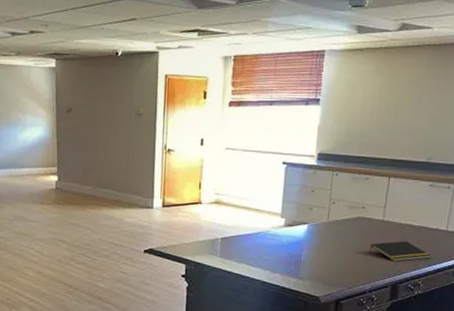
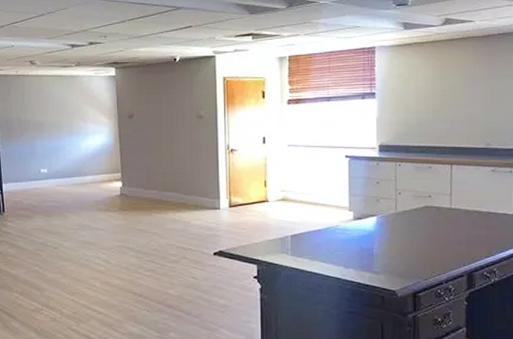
notepad: present [369,241,431,262] -> none [440,228,503,250]

